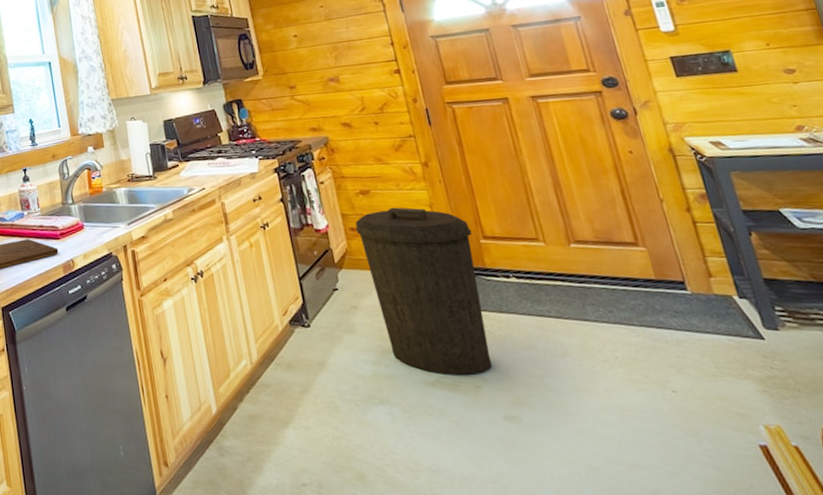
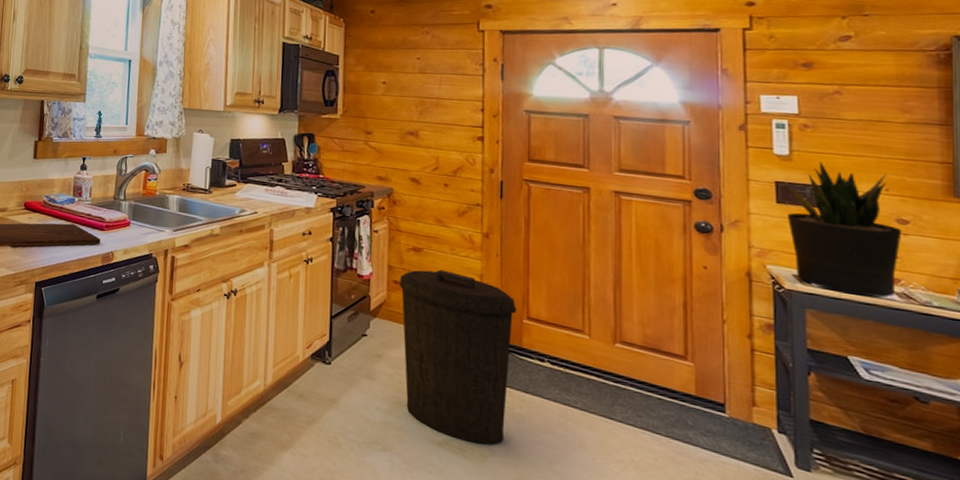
planter: none [679,30,803,150] -> present [784,161,902,298]

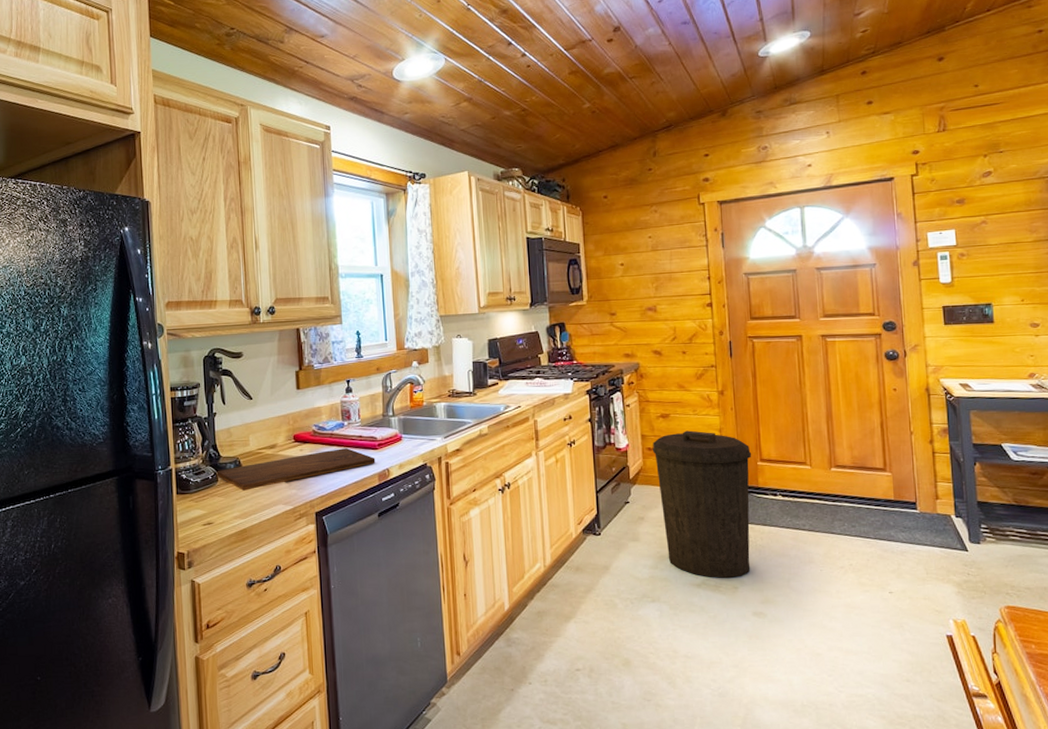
planter: present [784,161,902,298] -> none [949,283,1035,393]

